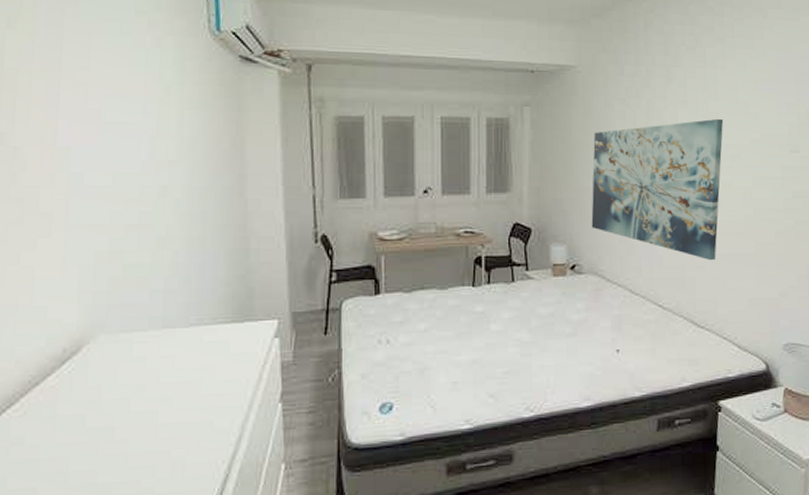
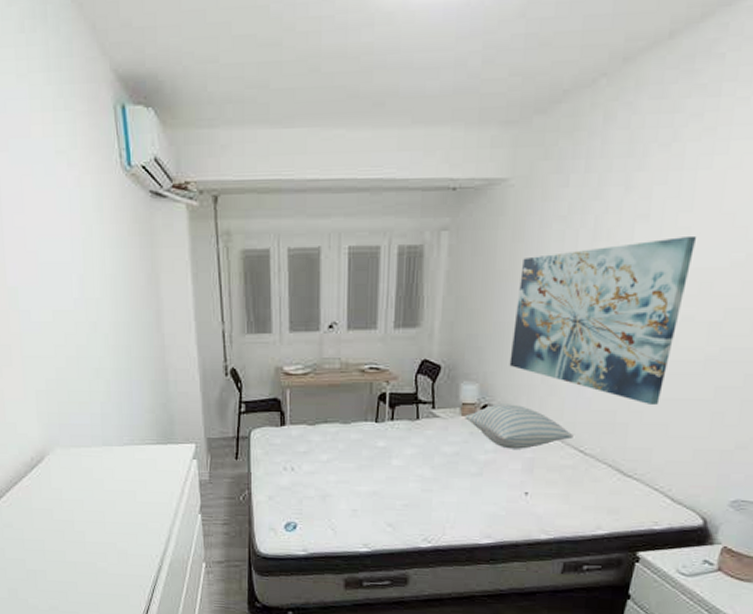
pillow: none [556,263,652,307] -> present [464,403,574,449]

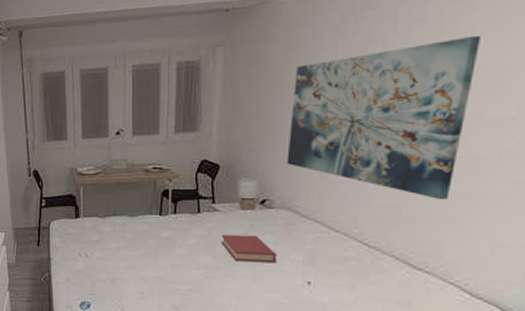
hardback book: none [439,443,496,474] -> present [220,234,277,263]
pillow: present [464,403,574,449] -> none [244,199,356,241]

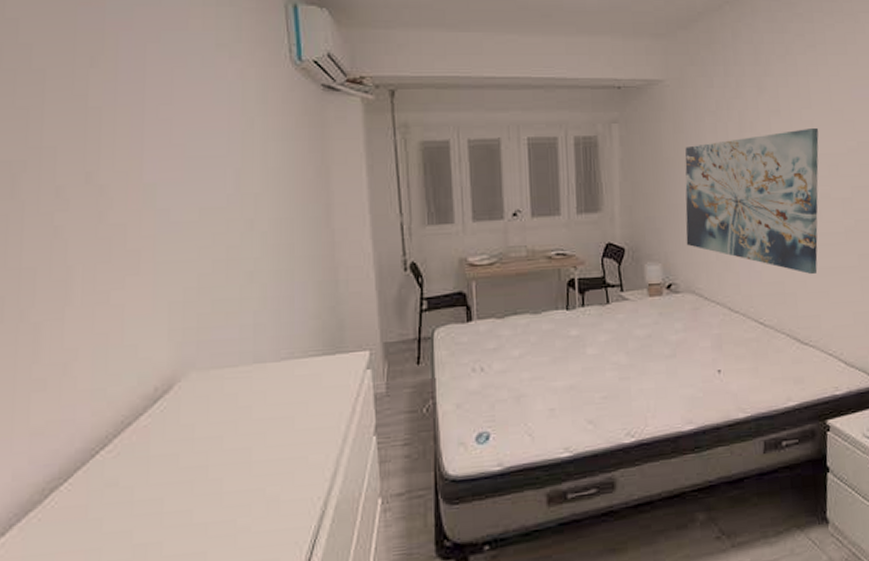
hardback book: present [220,234,277,263] -> none [632,324,688,356]

